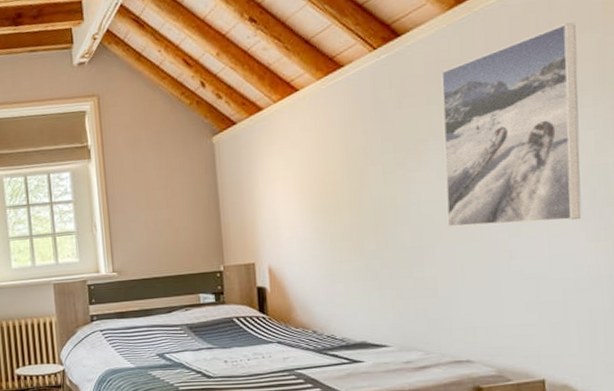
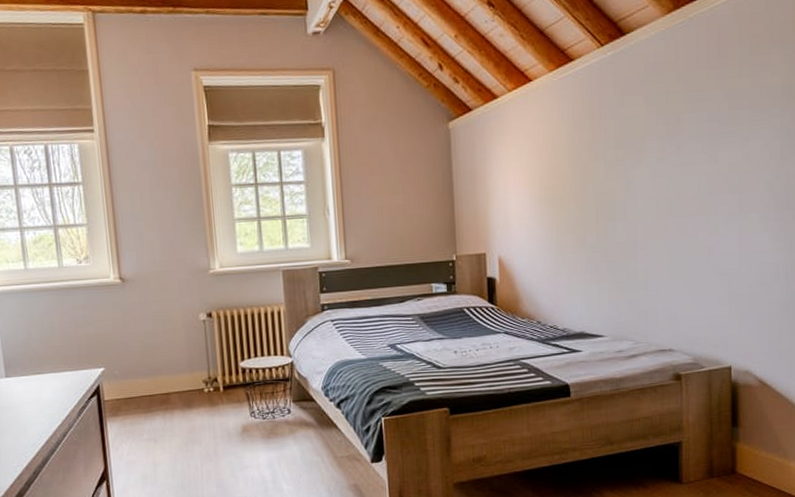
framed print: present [441,22,582,228] -> none [658,37,770,224]

